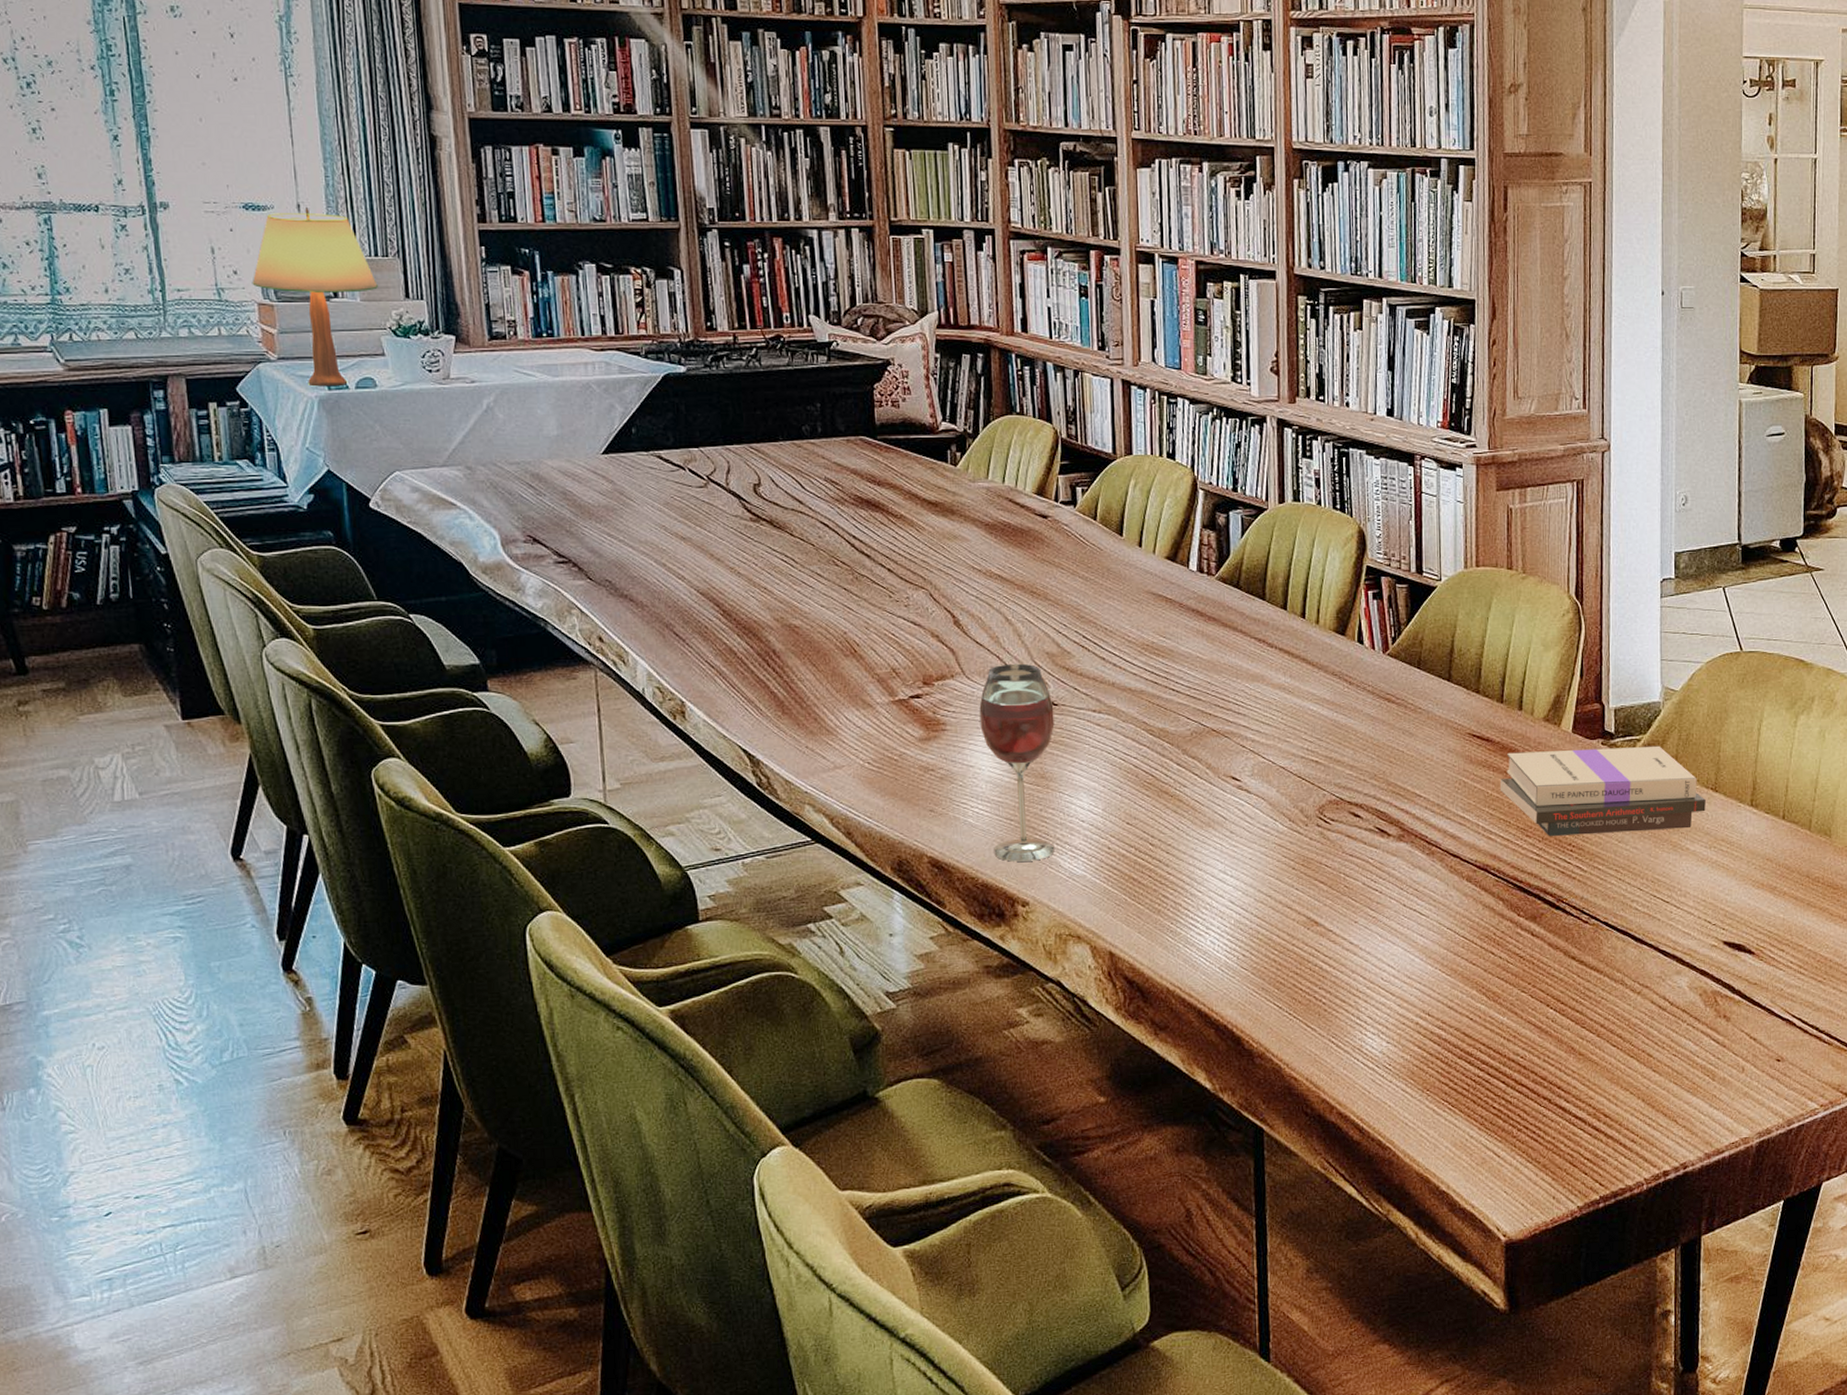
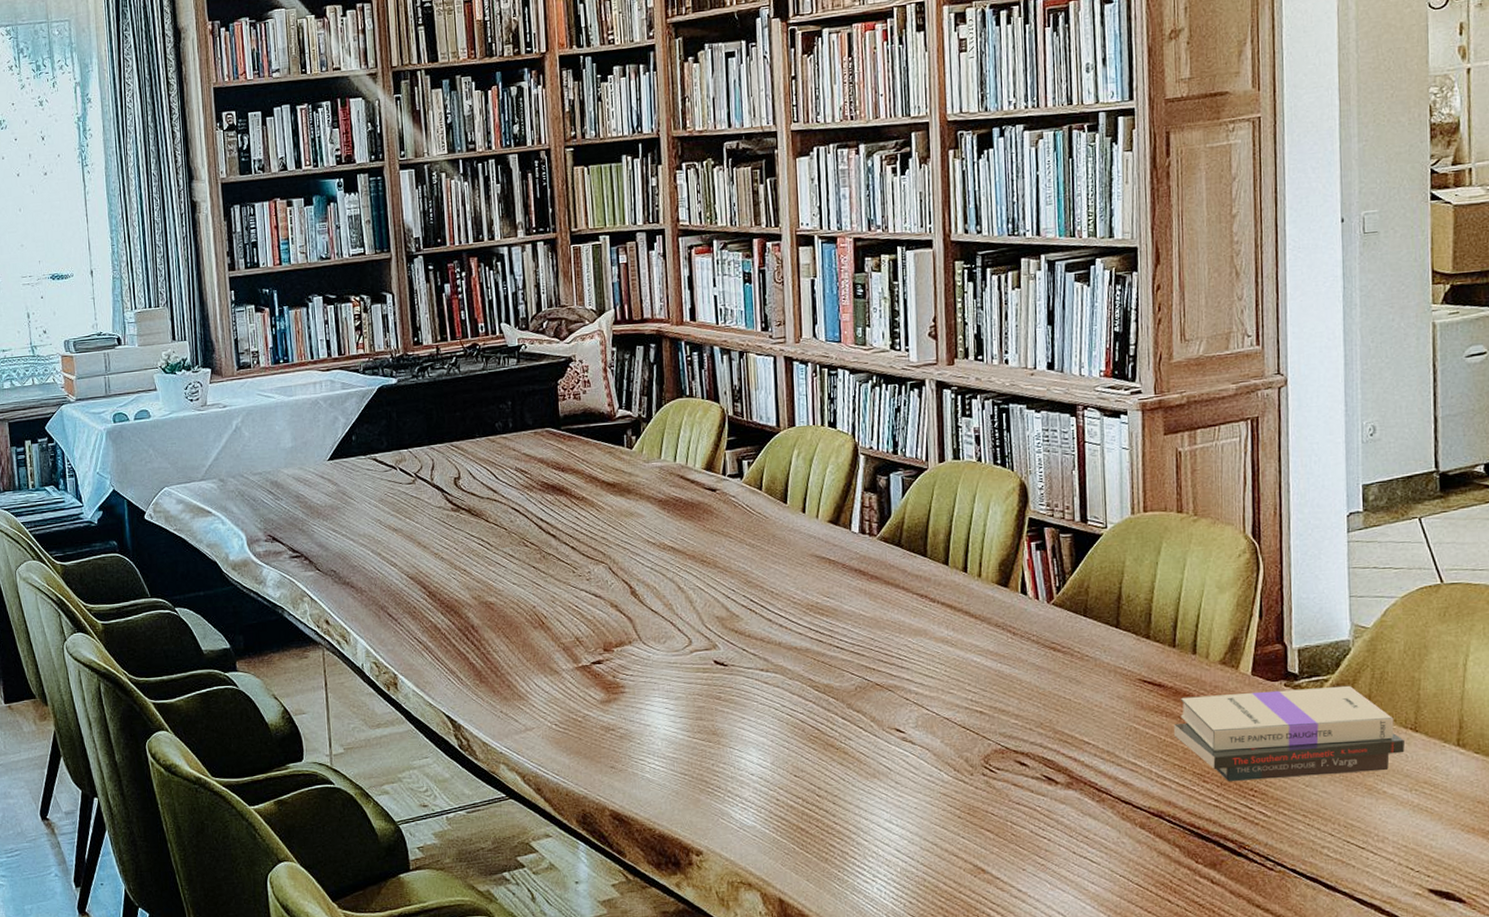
table lamp: present [252,206,379,387] -> none [57,271,152,421]
wineglass: present [979,663,1055,862] -> none [655,628,726,814]

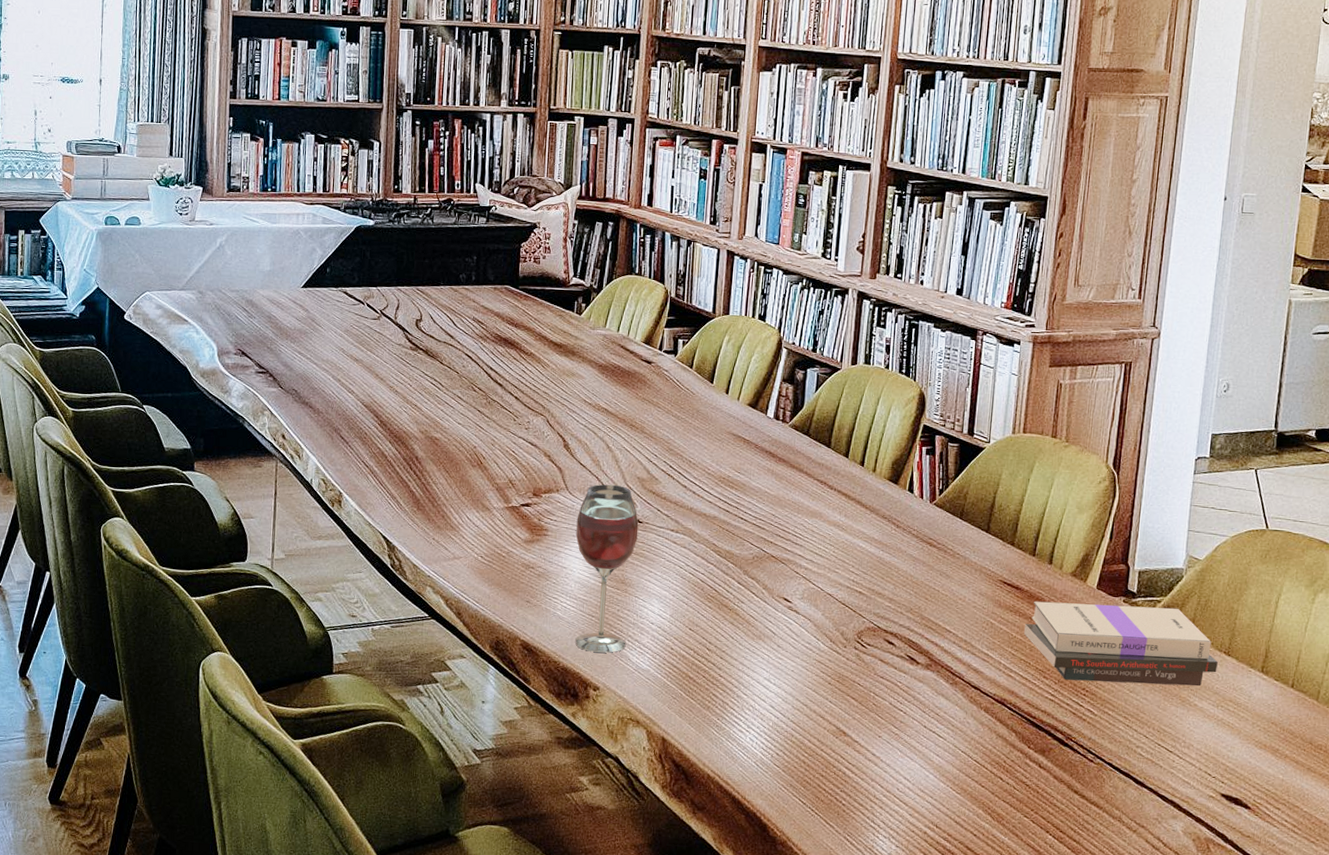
wineglass: none [655,628,726,814] -> present [575,484,639,653]

